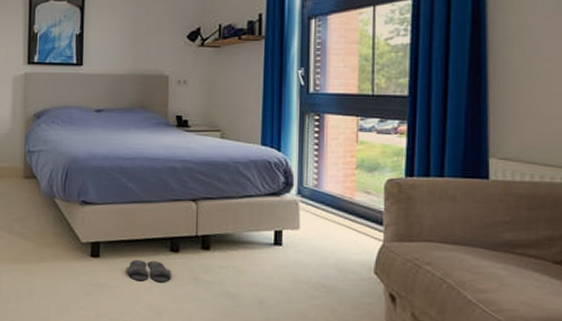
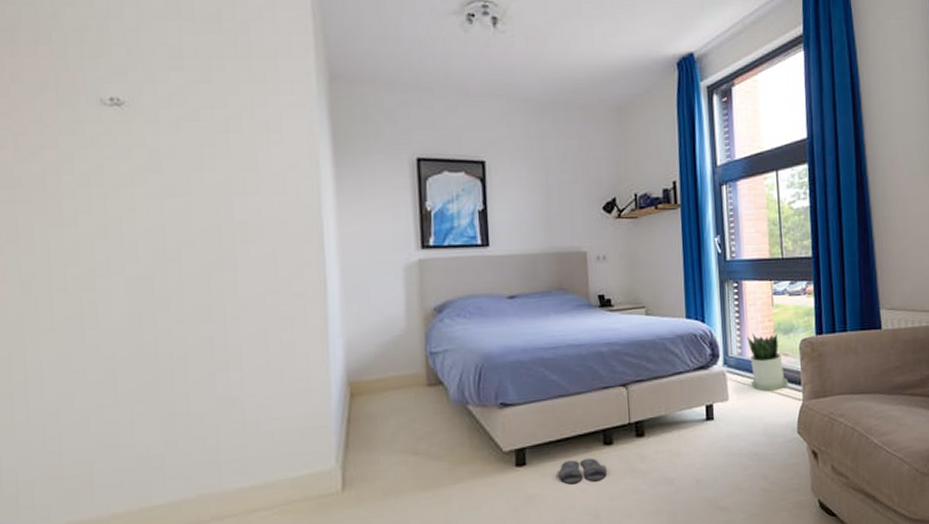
planter: none [325,166,369,227] -> present [747,333,789,391]

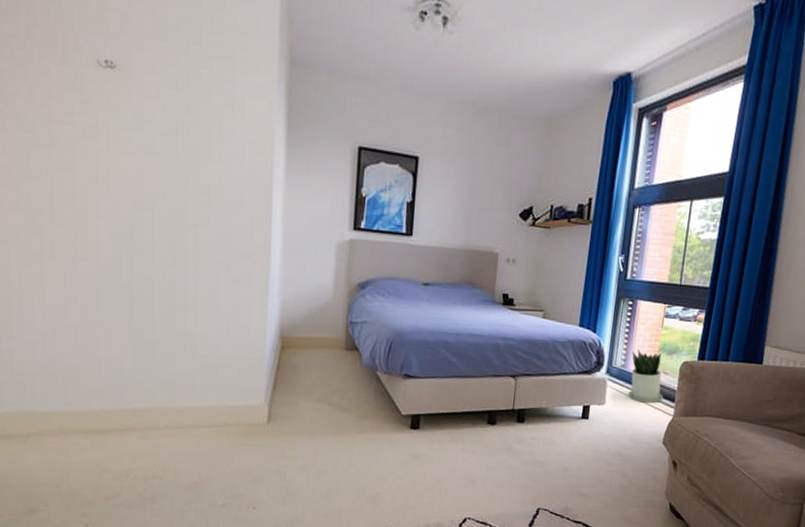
slippers: present [557,458,607,485] -> none [444,431,487,453]

